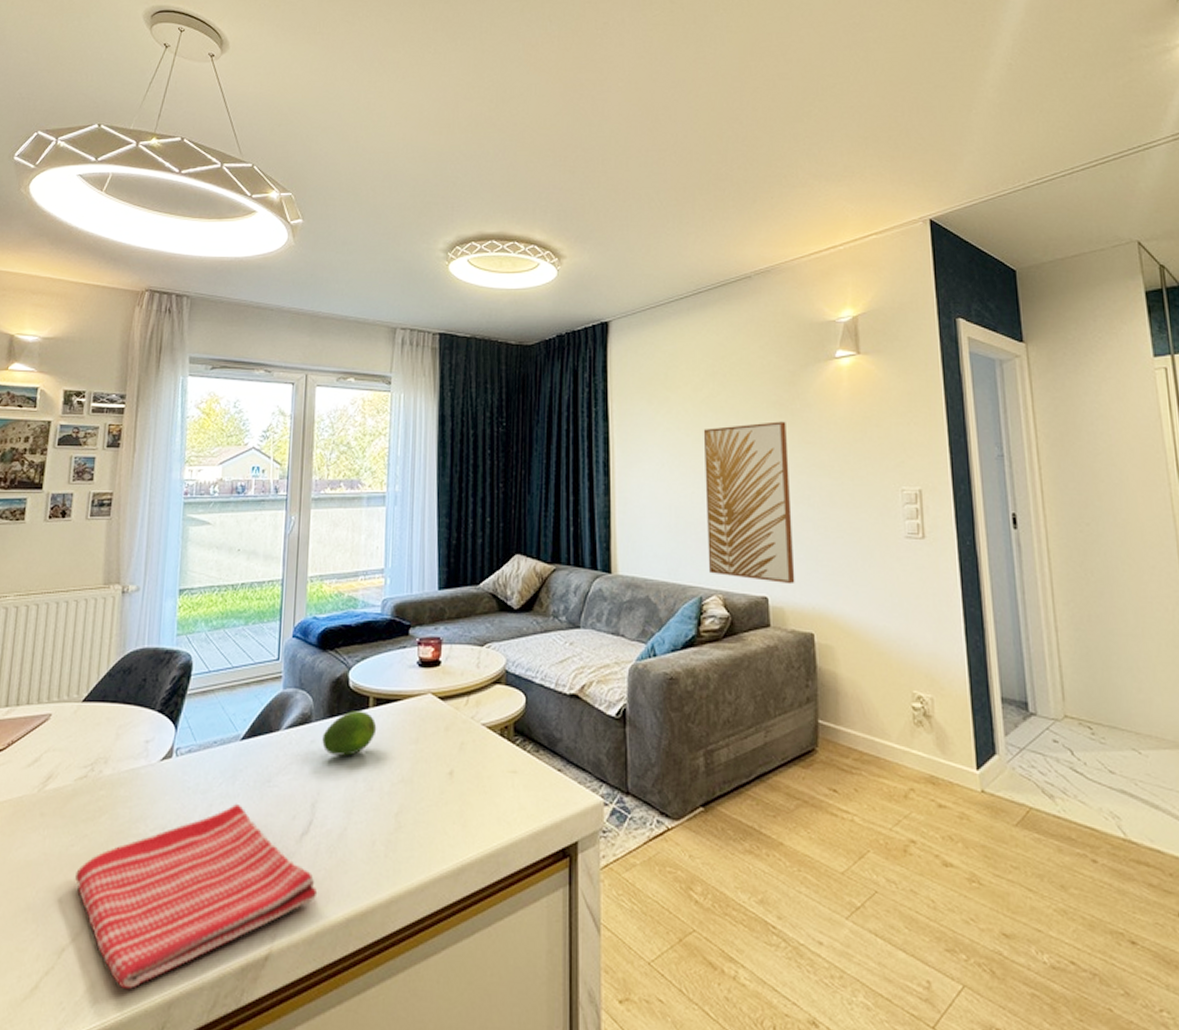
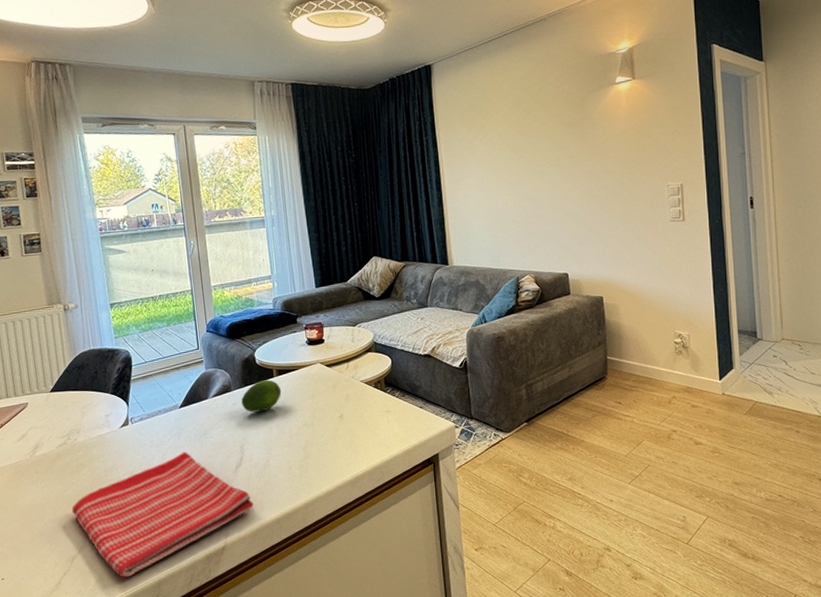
wall art: present [703,421,795,585] -> none [513,138,588,263]

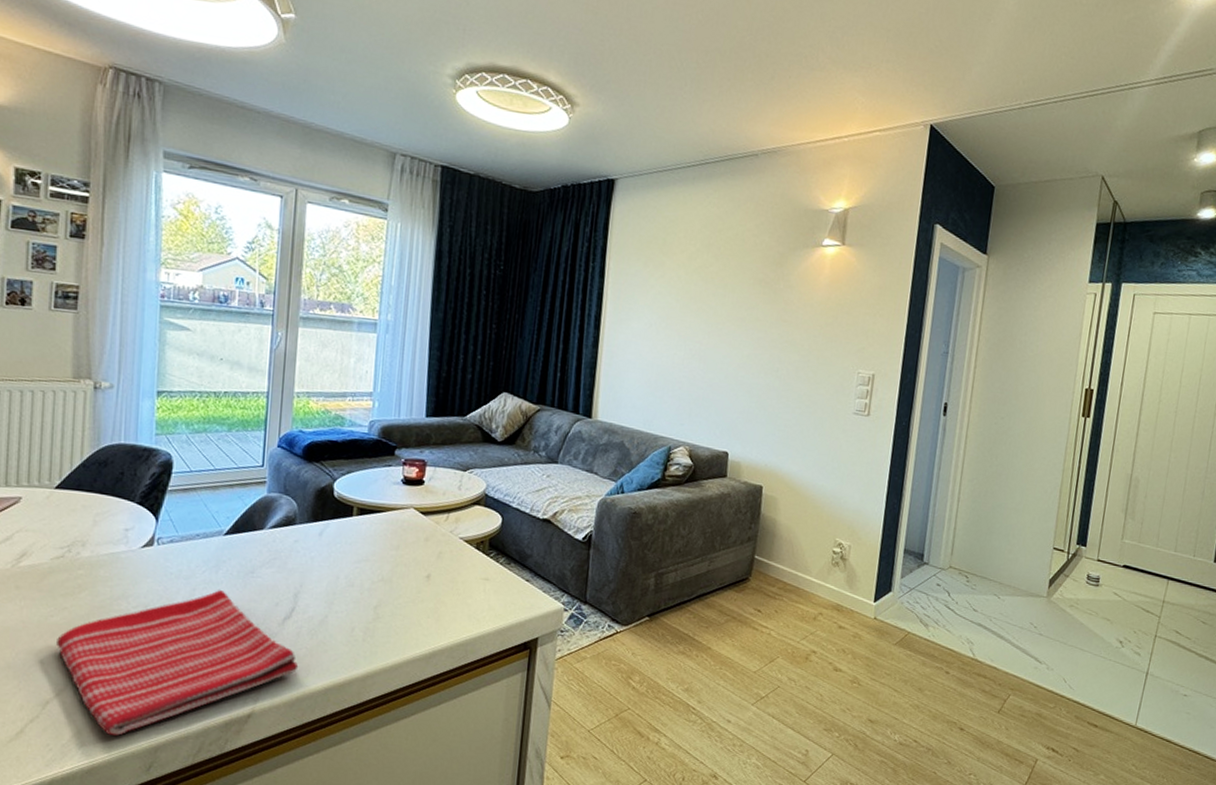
fruit: present [241,380,282,413] -> none [306,517,360,556]

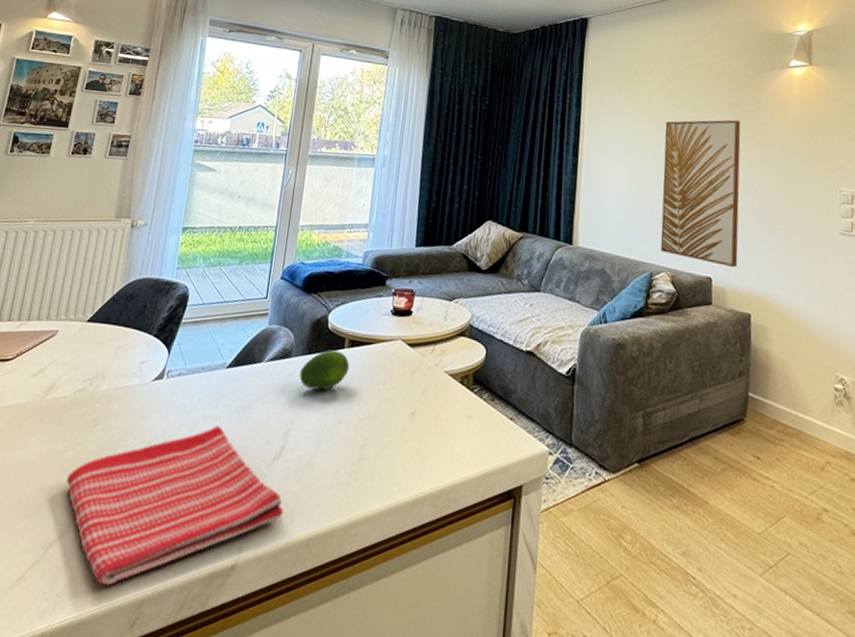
fruit: none [306,517,360,556] -> present [299,350,350,391]
wall art: none [680,296,769,444] -> present [660,119,741,268]

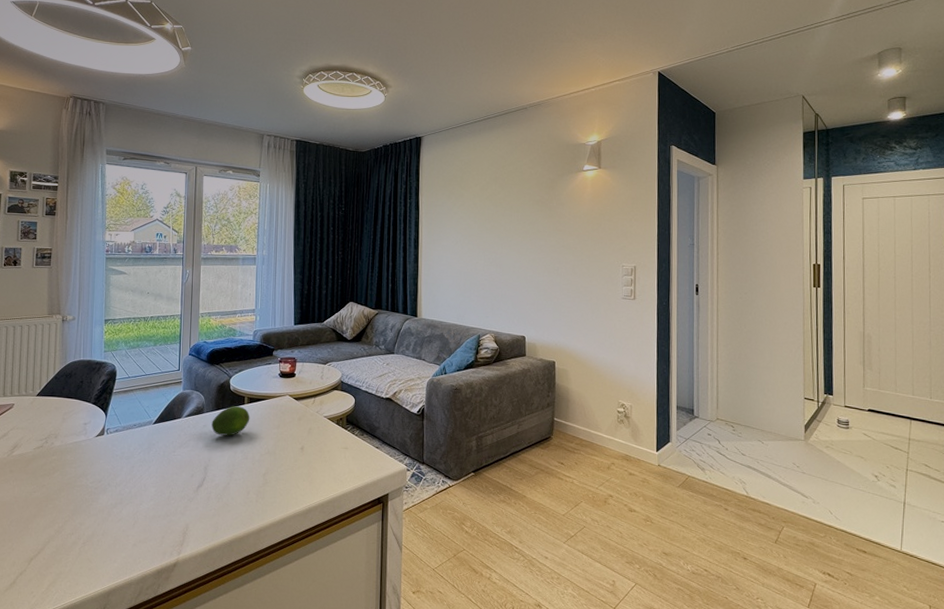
dish towel: present [66,425,284,586] -> none [38,466,210,584]
wall art: present [660,119,741,268] -> none [485,214,546,328]

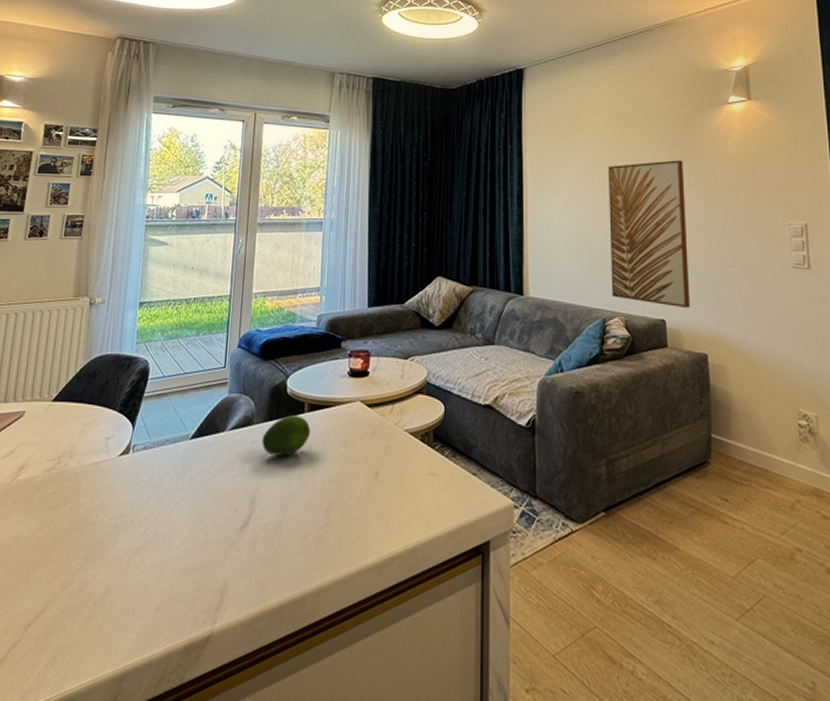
wall art: none [485,214,546,328] -> present [608,160,691,309]

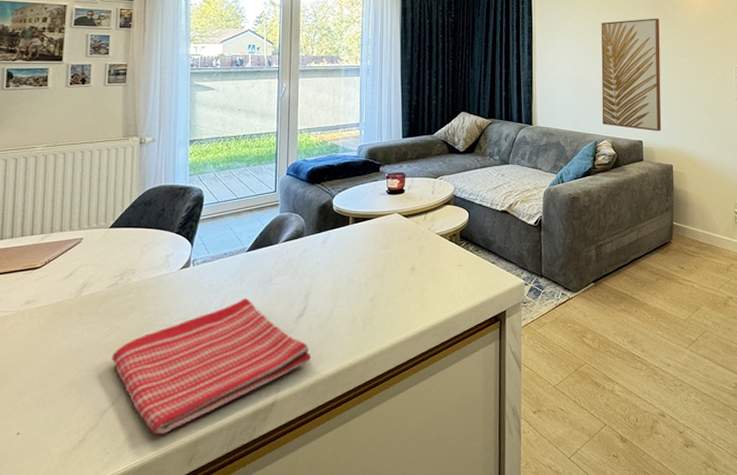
dish towel: none [41,496,255,663] -> present [112,297,312,434]
fruit: present [262,415,311,456] -> none [313,227,356,260]

